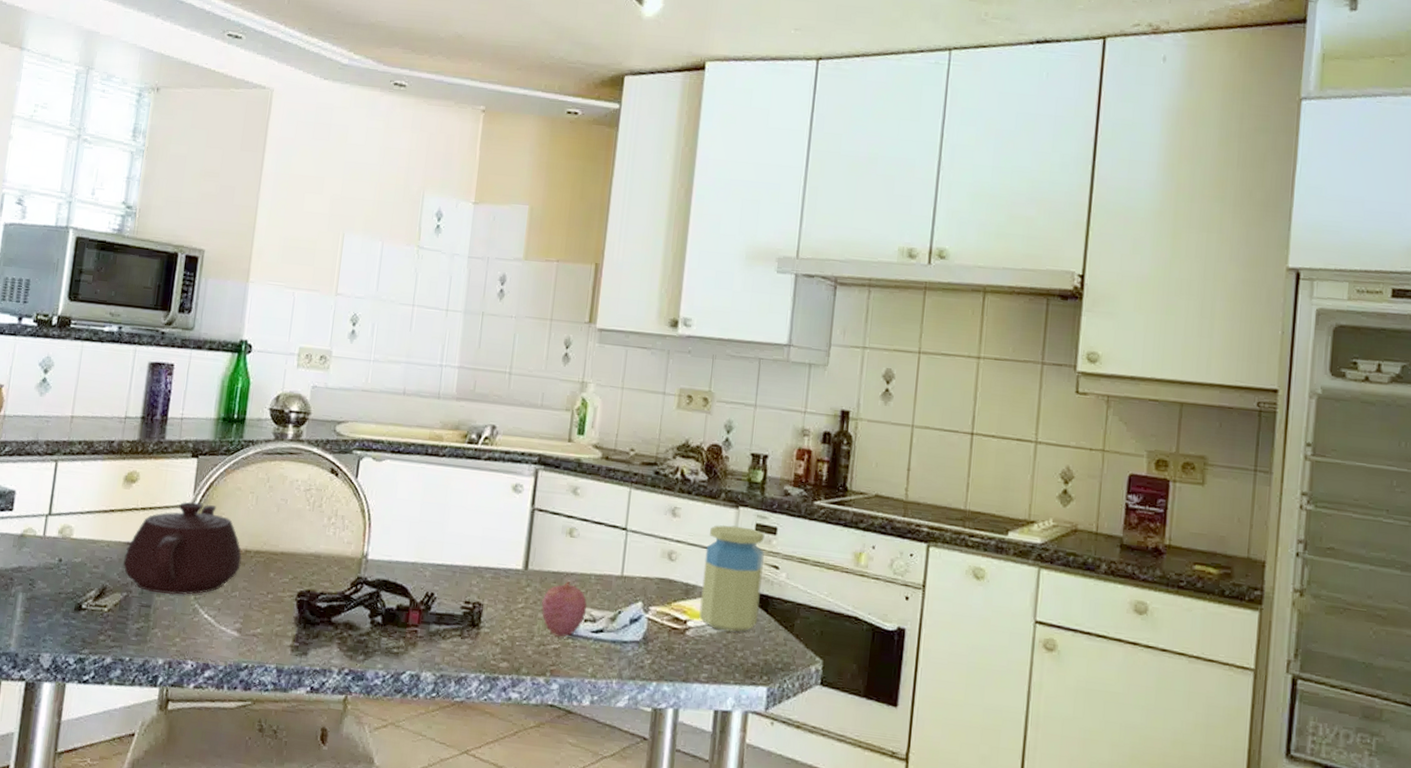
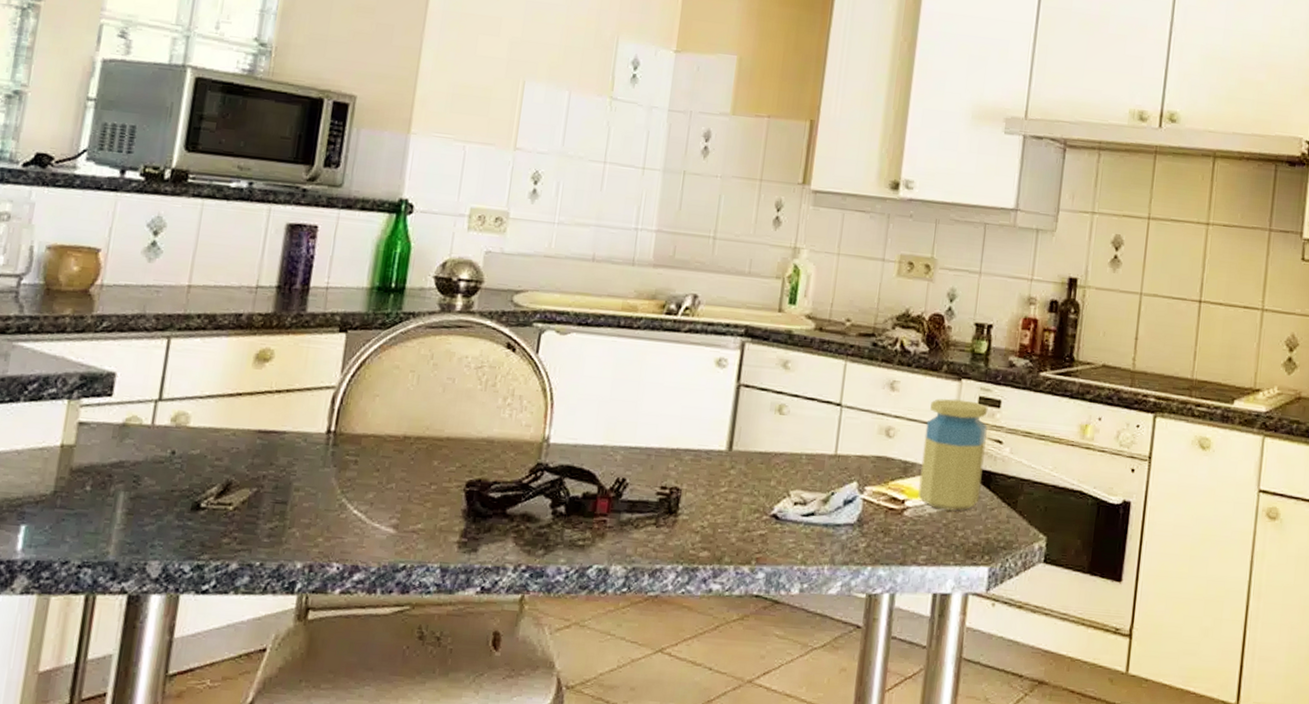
teapot: present [123,501,242,596] -> none [253,382,400,489]
fruit: present [541,581,588,637] -> none [746,462,798,522]

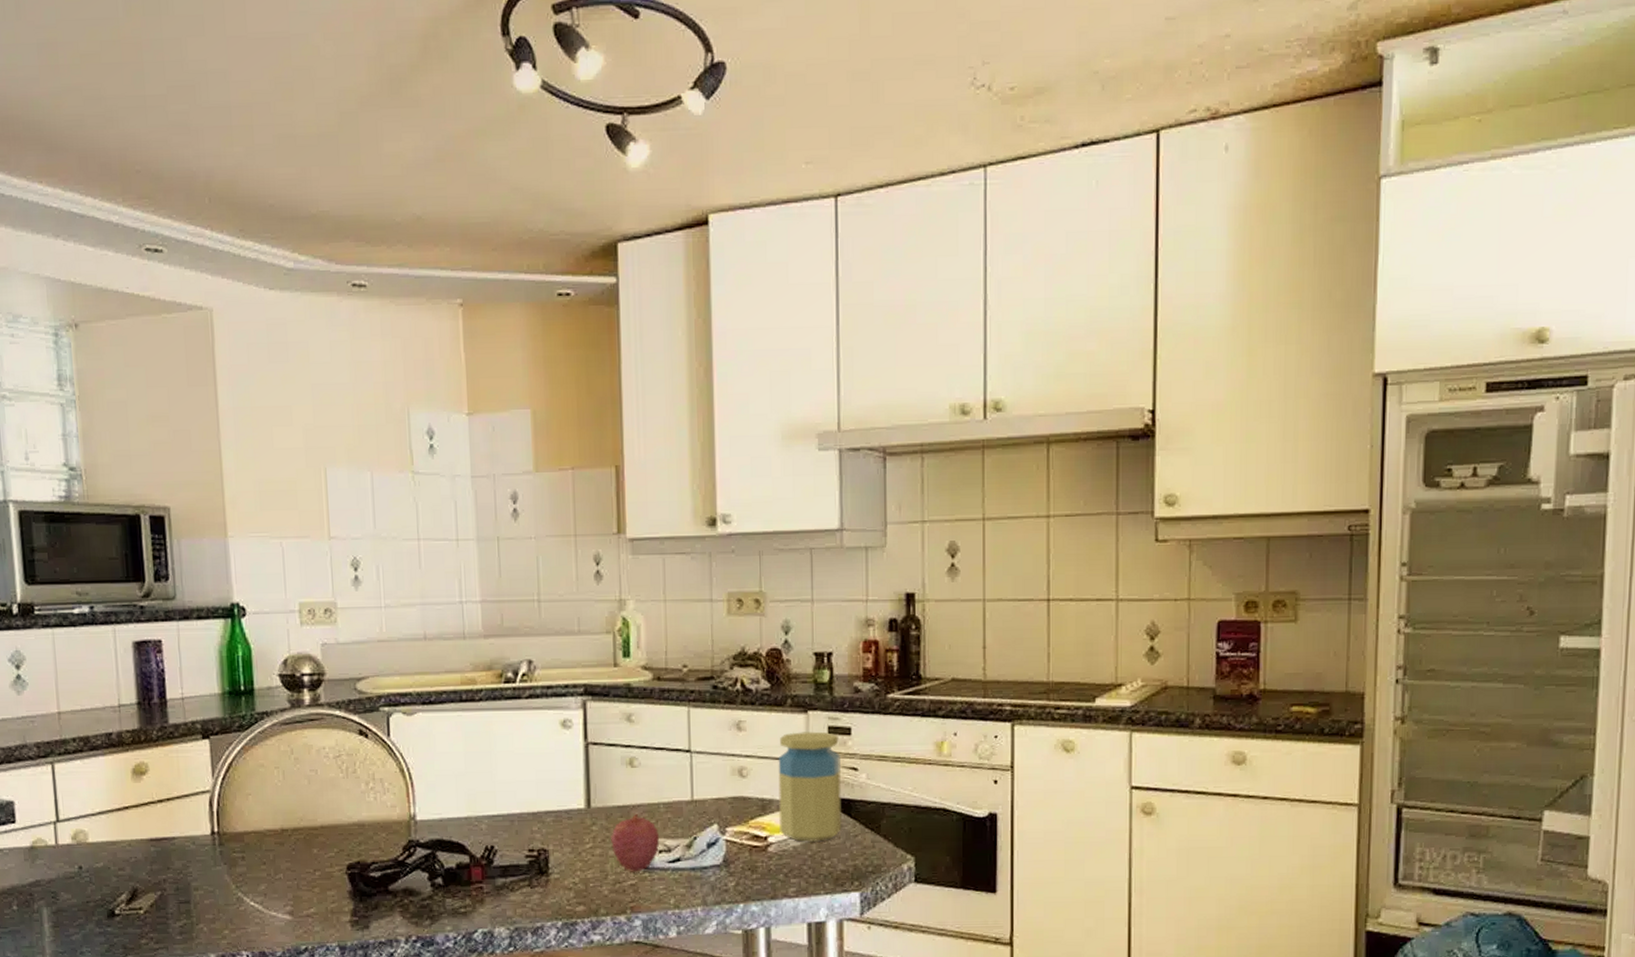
fruit: none [746,462,798,522] -> present [610,814,660,872]

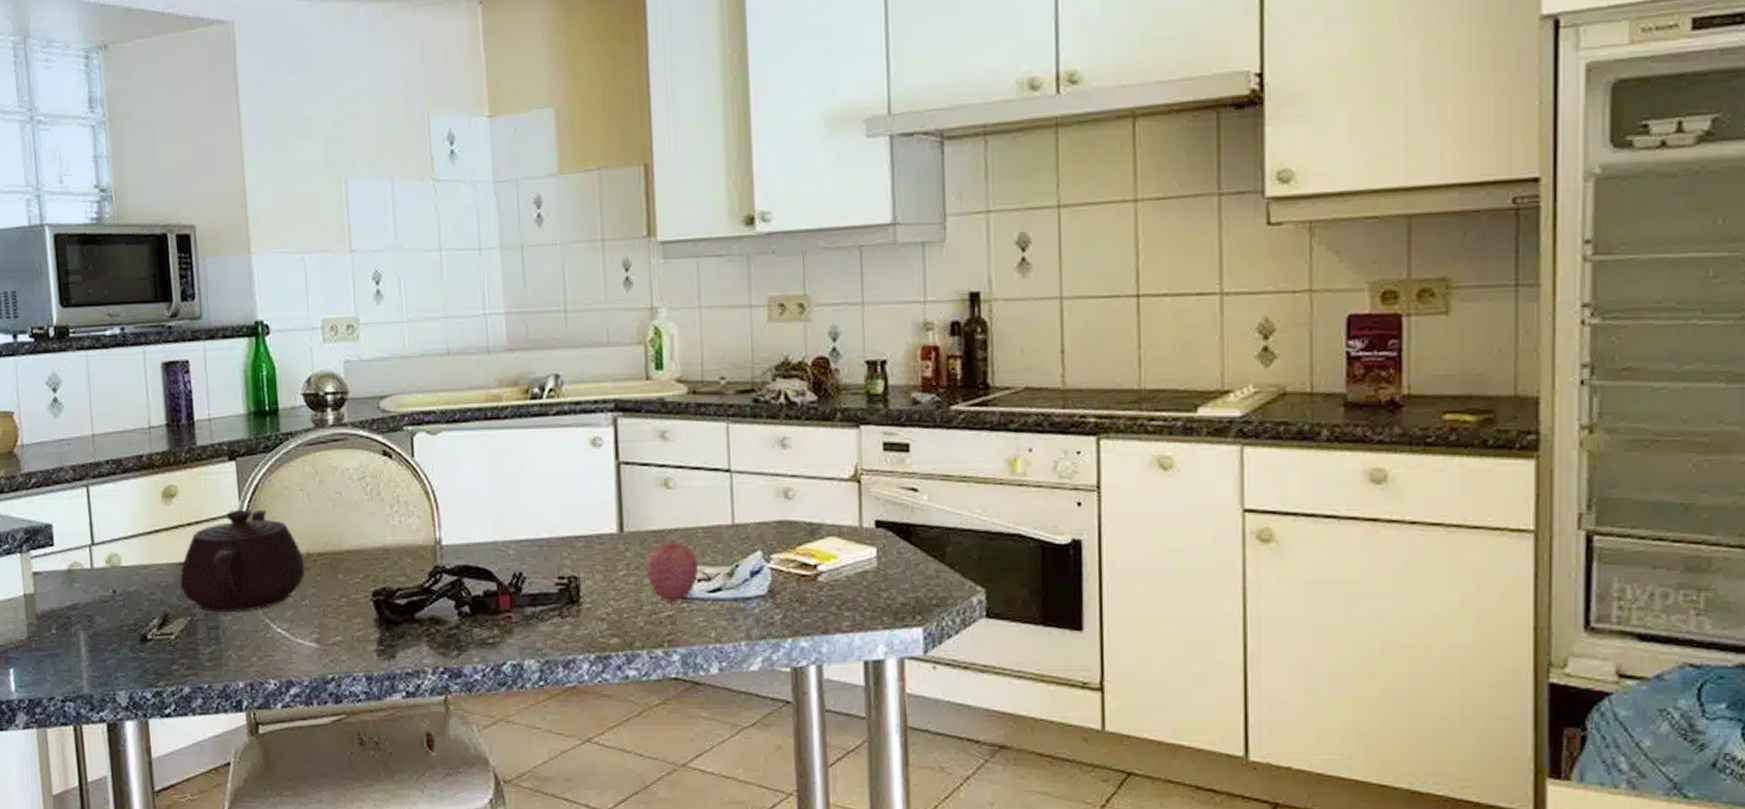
teapot: none [150,786,280,887] -> present [180,509,305,613]
jar: present [778,731,842,842] -> none [827,448,901,571]

